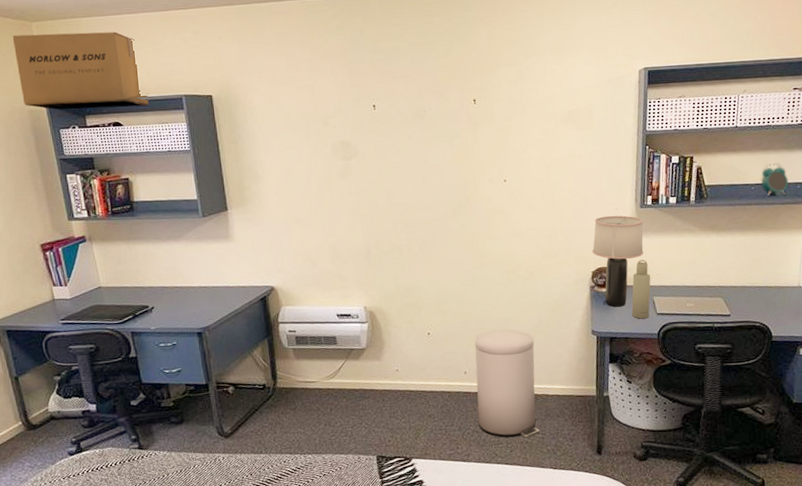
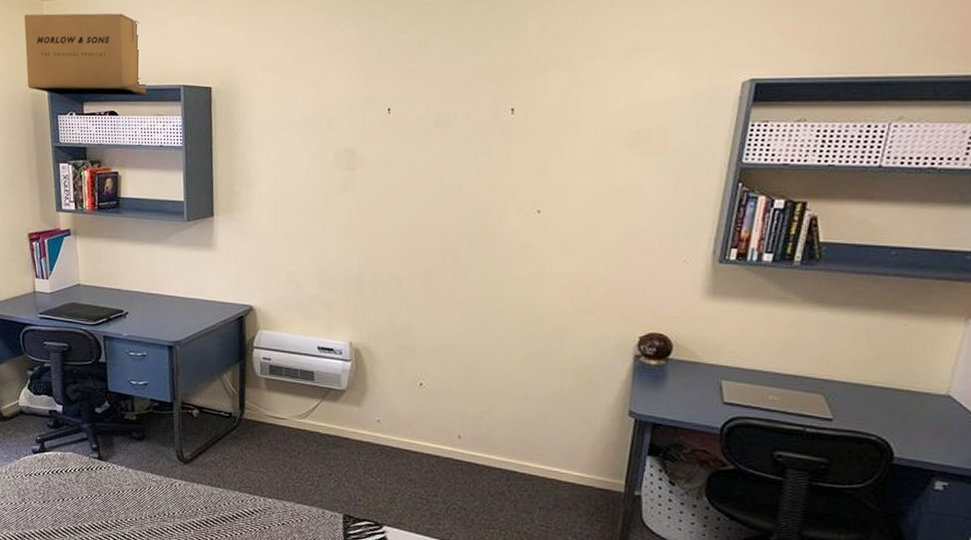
pedal bin: present [474,329,540,439] -> none [467,391,551,529]
table lamp: present [592,215,644,307] -> none [643,268,721,387]
bottle: present [631,259,651,319] -> none [687,330,722,407]
alarm clock: present [761,163,788,196] -> none [908,221,952,268]

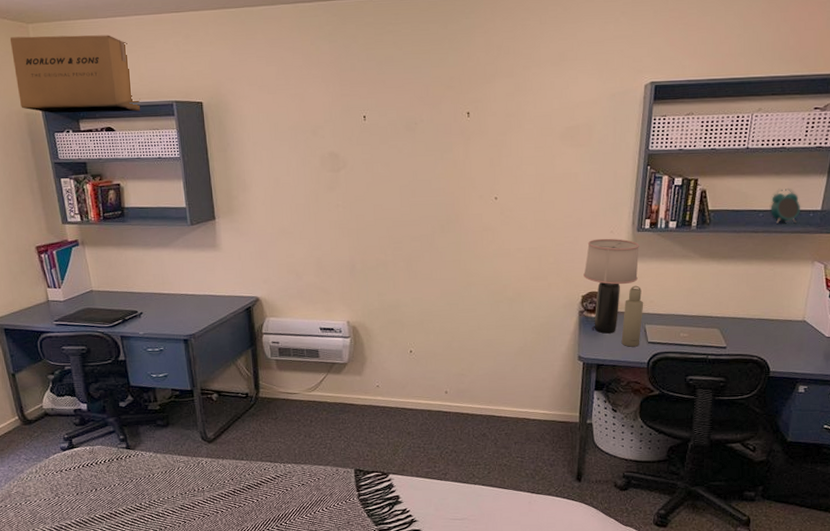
table lamp: none [643,268,721,387] -> present [584,238,639,334]
bottle: none [687,330,722,407] -> present [621,285,644,347]
alarm clock: none [908,221,952,268] -> present [770,189,800,224]

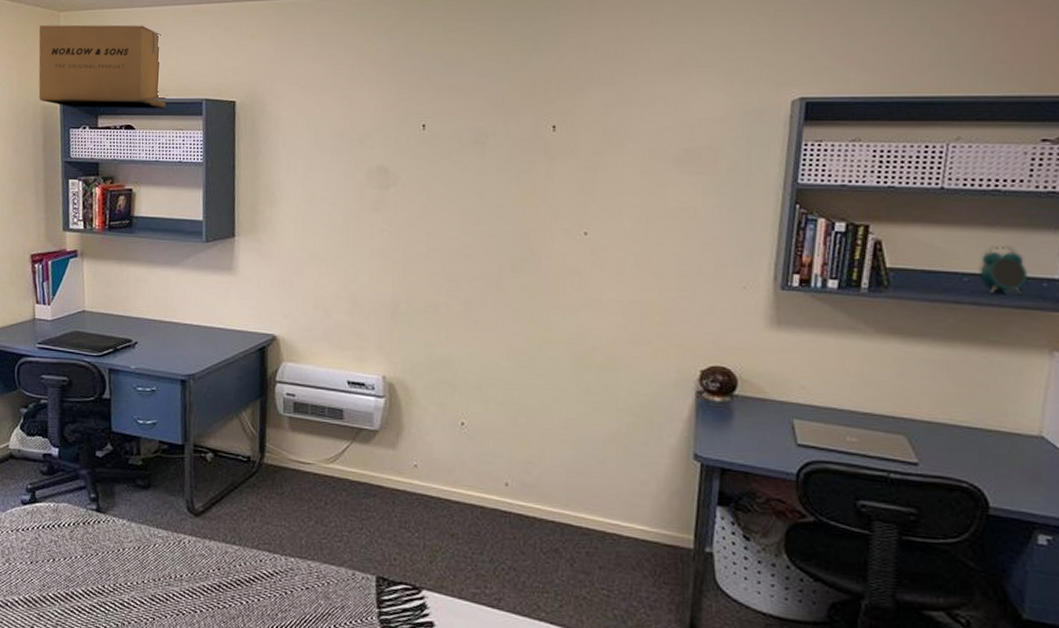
table lamp: present [584,238,639,334] -> none [703,295,784,427]
bottle: present [621,285,644,347] -> none [757,363,791,449]

